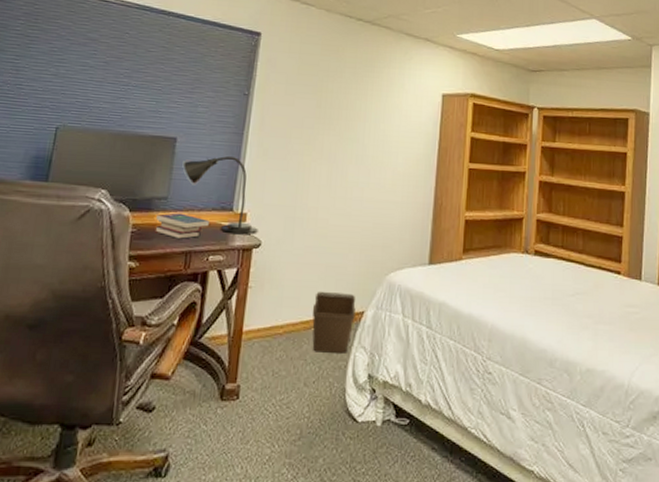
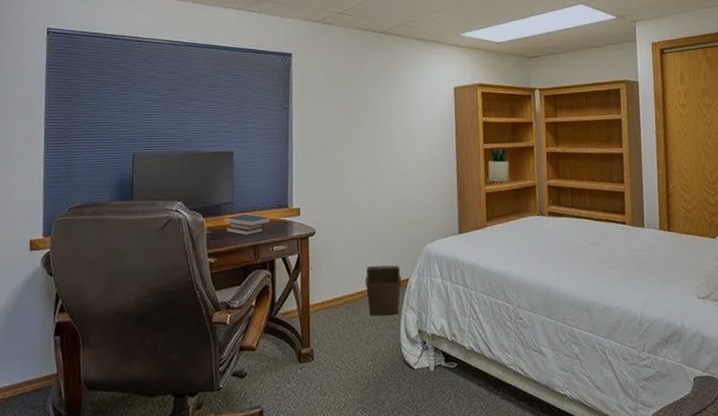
desk lamp: present [183,156,258,235] -> none [242,162,311,227]
planter: none [468,168,497,211] -> present [486,146,512,184]

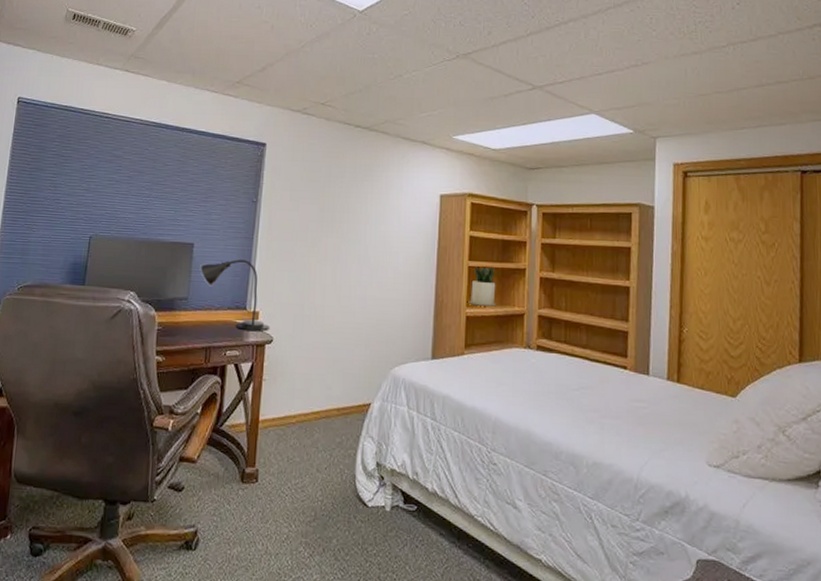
books: present [226,214,271,236] -> none [178,312,227,336]
desk lamp: none [242,162,311,227] -> present [201,259,270,332]
bicycle basket: present [365,265,402,316] -> none [322,385,363,442]

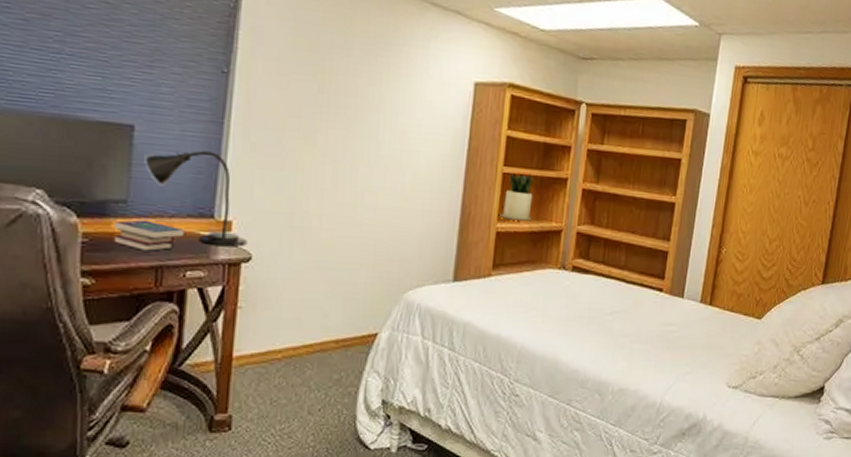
books: none [178,312,227,336] -> present [114,219,186,251]

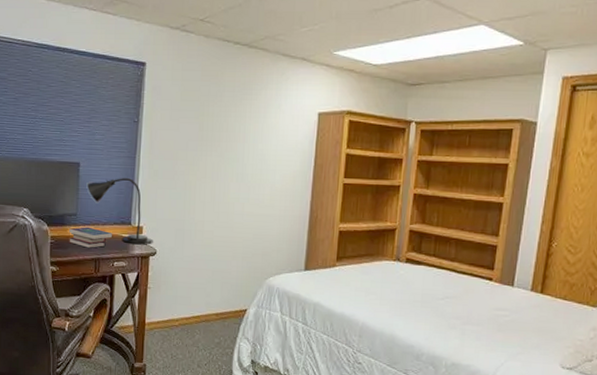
planter: present [500,172,535,223] -> none [342,182,371,223]

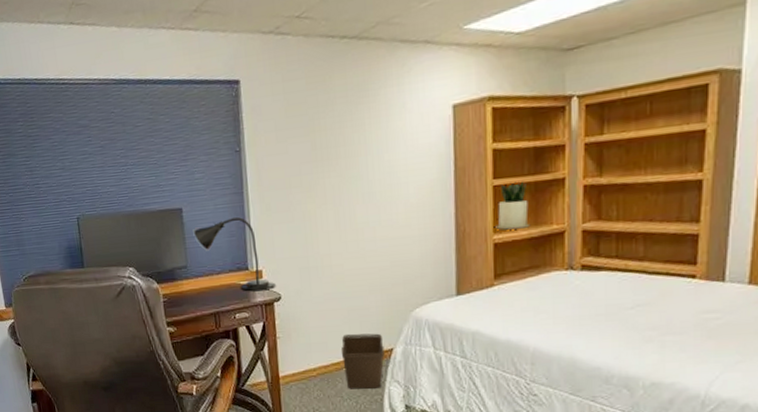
books: present [69,227,113,248] -> none [181,278,231,302]
bicycle basket: none [202,293,240,343] -> present [341,333,385,389]
planter: none [342,182,371,223] -> present [495,181,531,231]

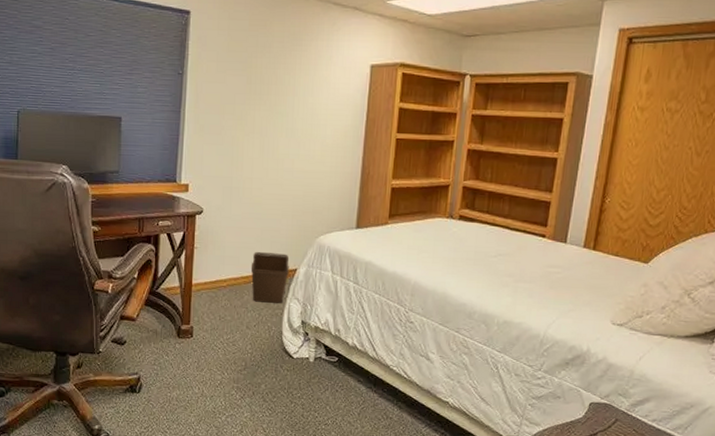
desk lamp: present [194,217,276,292] -> none [130,133,200,204]
planter: present [495,181,531,231] -> none [394,138,424,179]

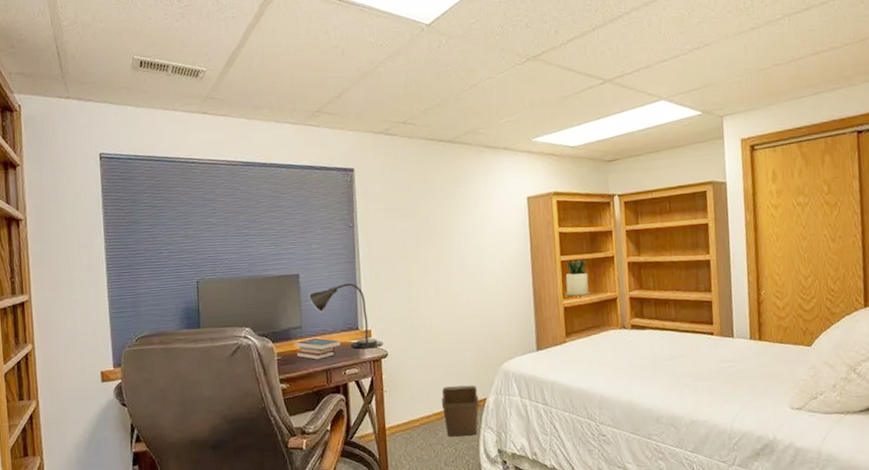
books: none [111,184,158,207] -> present [295,338,342,360]
desk lamp: none [130,133,200,204] -> present [309,283,383,350]
planter: none [394,138,424,179] -> present [564,257,591,297]

